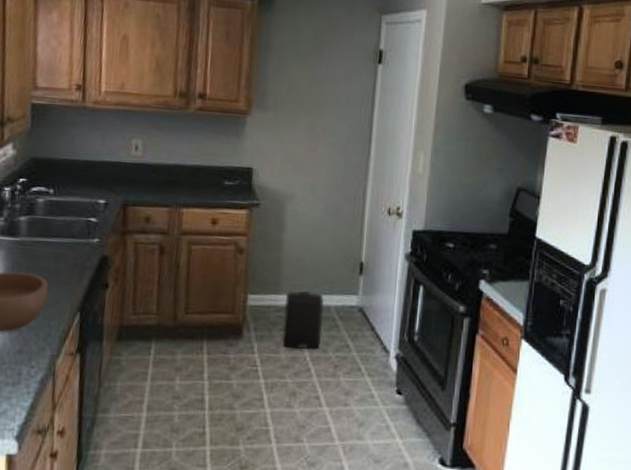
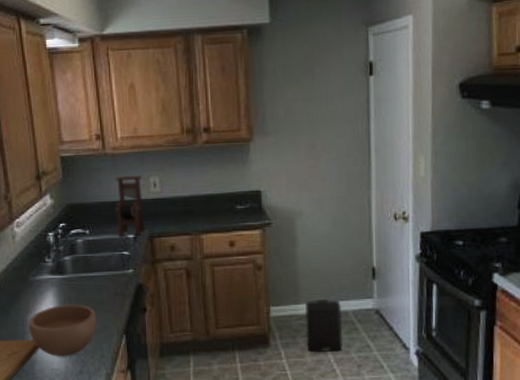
paper towel holder: none [86,134,124,202] -> present [114,176,145,236]

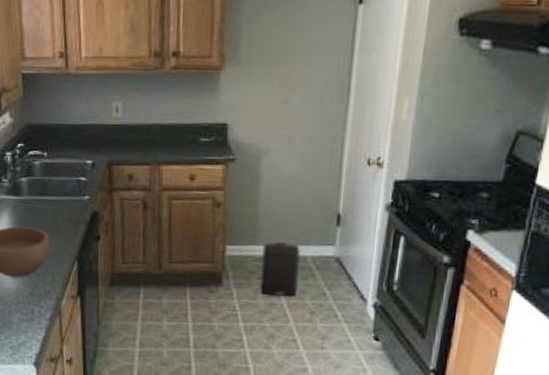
paper towel holder: present [114,176,145,236] -> none [74,99,105,162]

